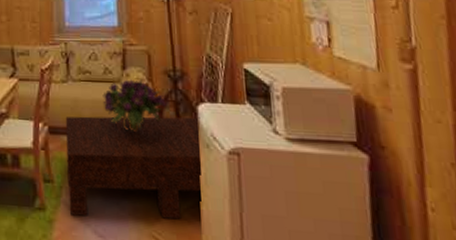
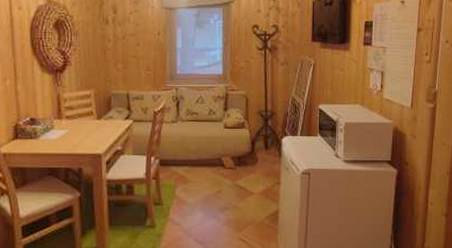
coffee table: present [65,116,202,220] -> none [174,147,283,229]
bouquet: present [102,78,168,132] -> none [206,118,259,160]

